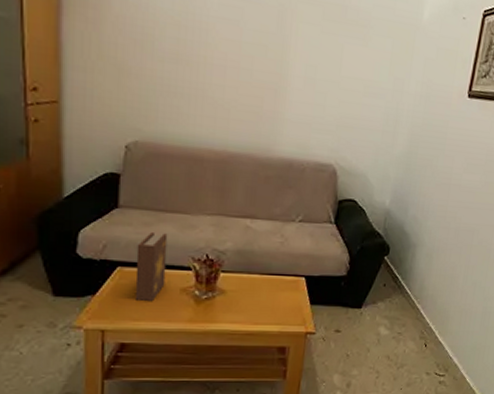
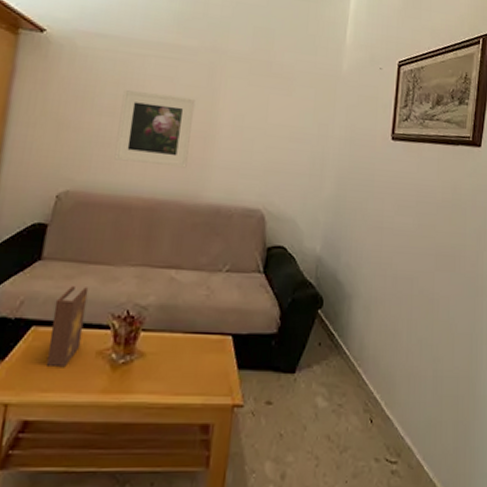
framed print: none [182,32,265,121] -> present [114,89,196,168]

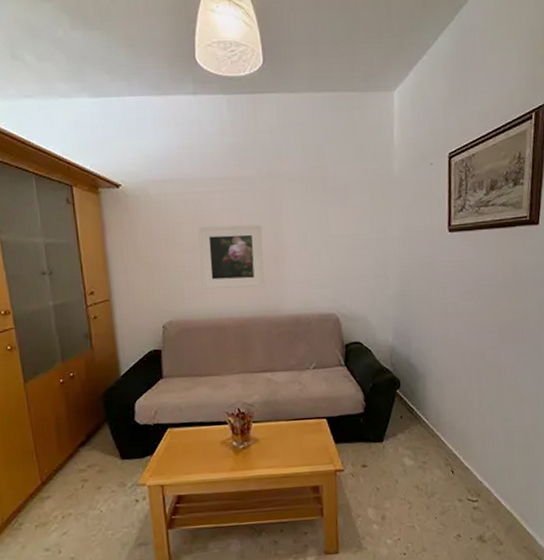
book: present [46,286,89,368] -> none [181,395,208,456]

